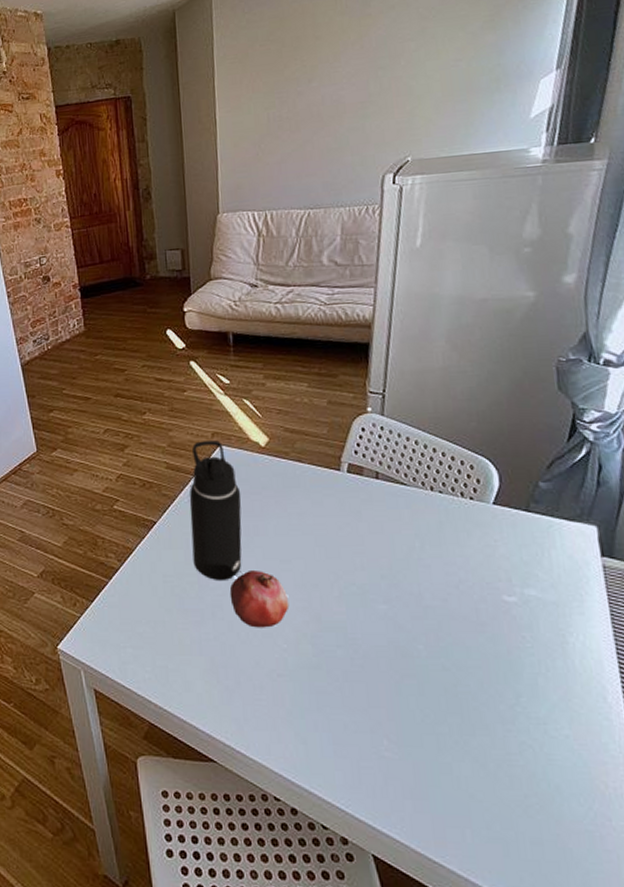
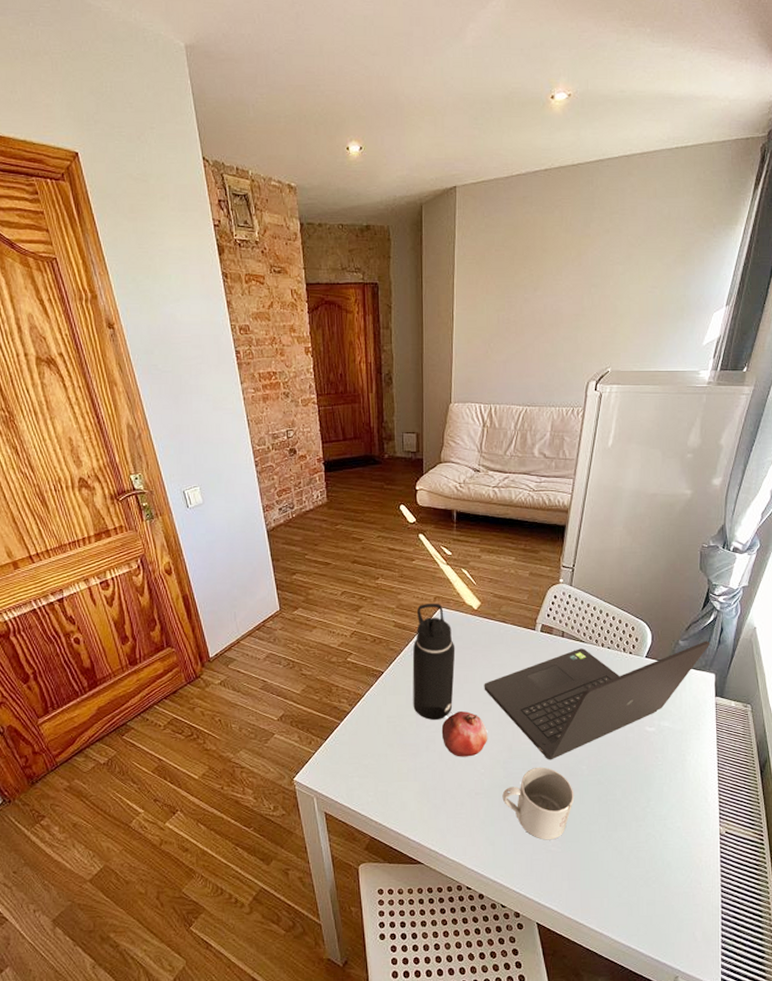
laptop: none [279,481,586,636] -> present [484,640,711,760]
mug: none [312,644,411,742] -> present [502,767,575,840]

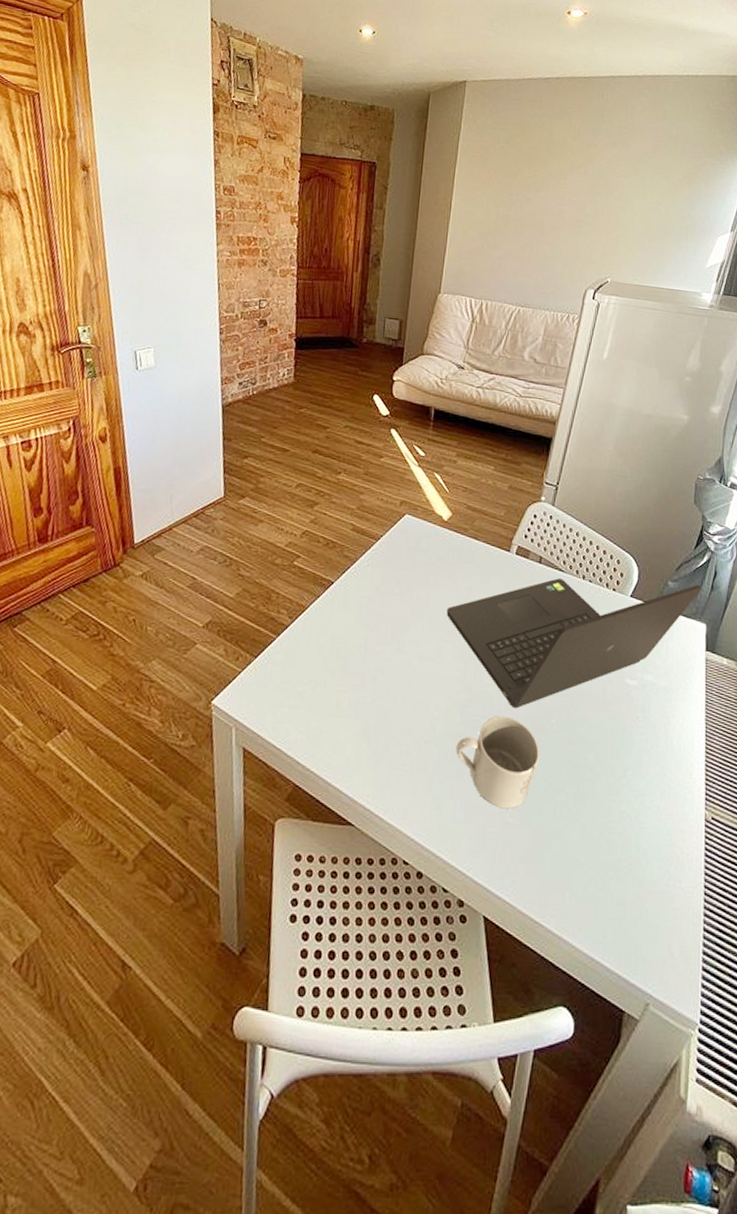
water bottle: present [412,603,456,720] -> none [363,508,419,646]
fruit: present [441,711,488,757] -> none [392,638,446,695]

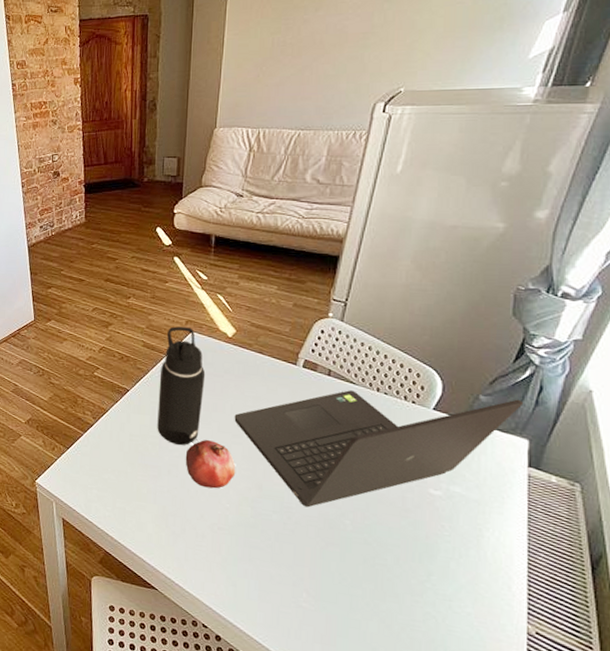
water bottle: none [363,508,419,646] -> present [157,326,206,445]
fruit: none [392,638,446,695] -> present [185,440,236,489]
mug: present [456,715,540,809] -> none [248,512,334,595]

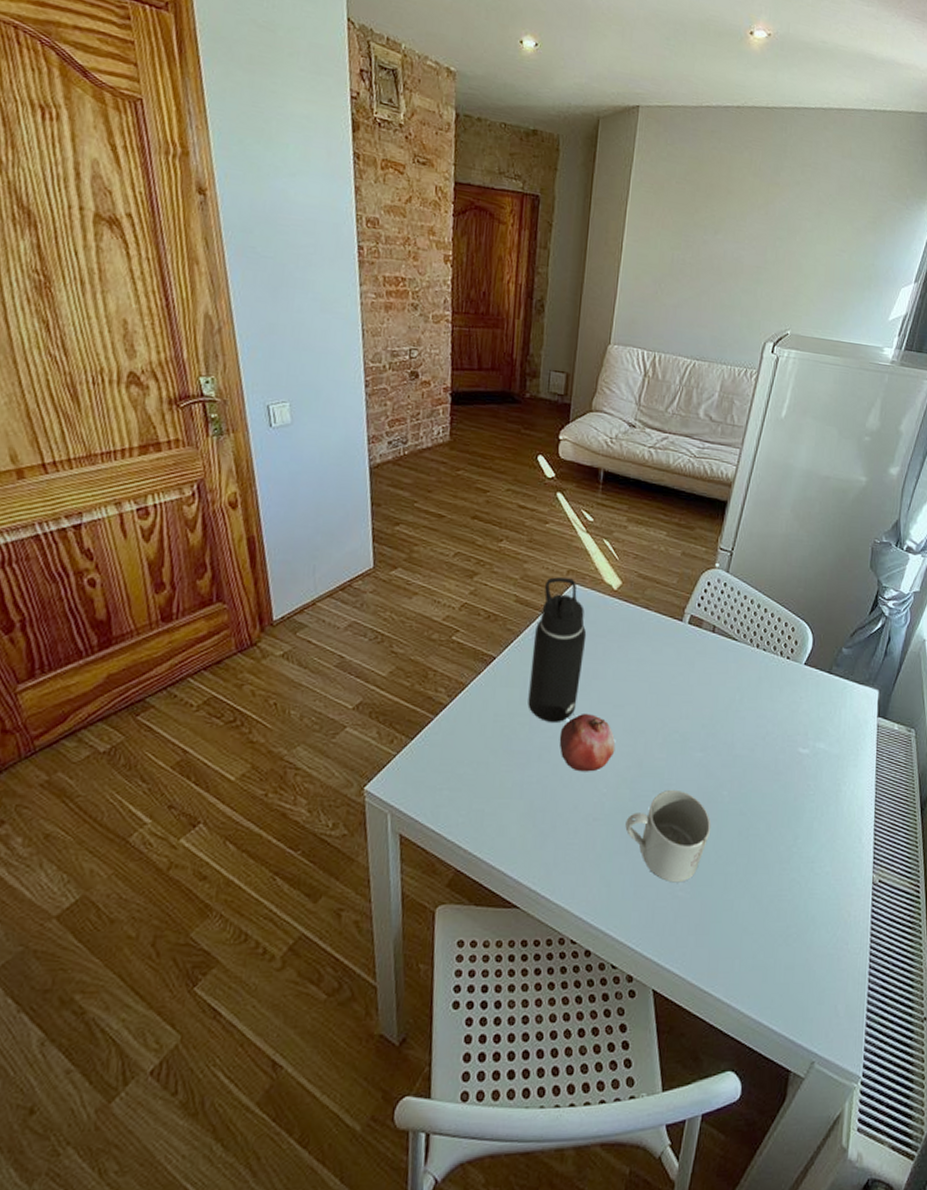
laptop: present [234,390,524,508] -> none [616,647,876,782]
mug: none [248,512,334,595] -> present [625,789,711,883]

